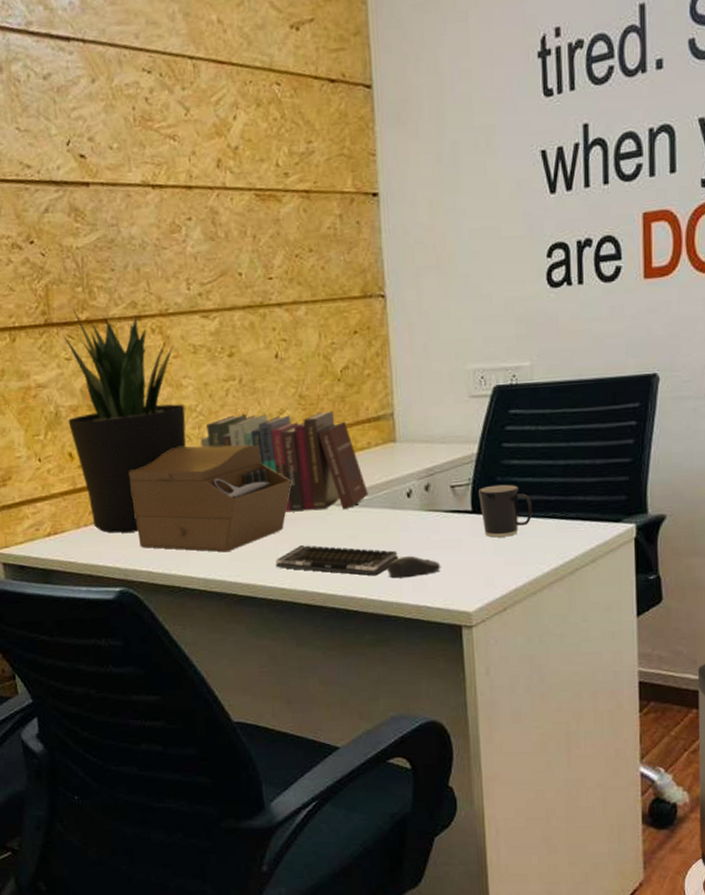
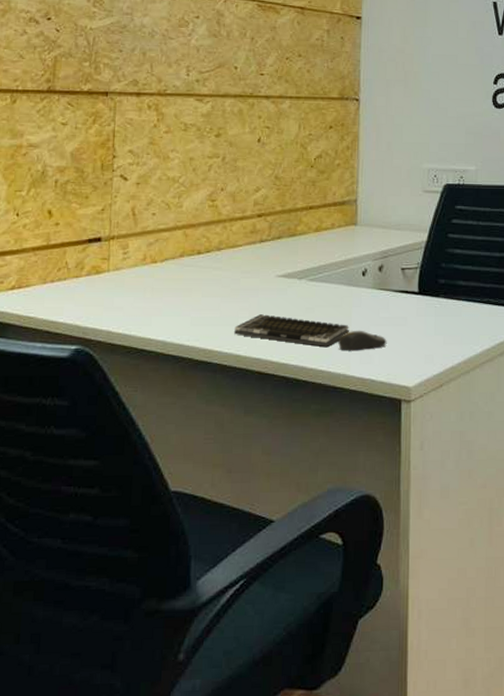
planter: present [62,309,186,533] -> none [53,80,169,291]
sewing box: present [129,445,291,552] -> none [103,214,258,317]
books: present [200,410,368,512] -> none [178,189,328,282]
mug: present [479,484,532,538] -> none [425,270,470,318]

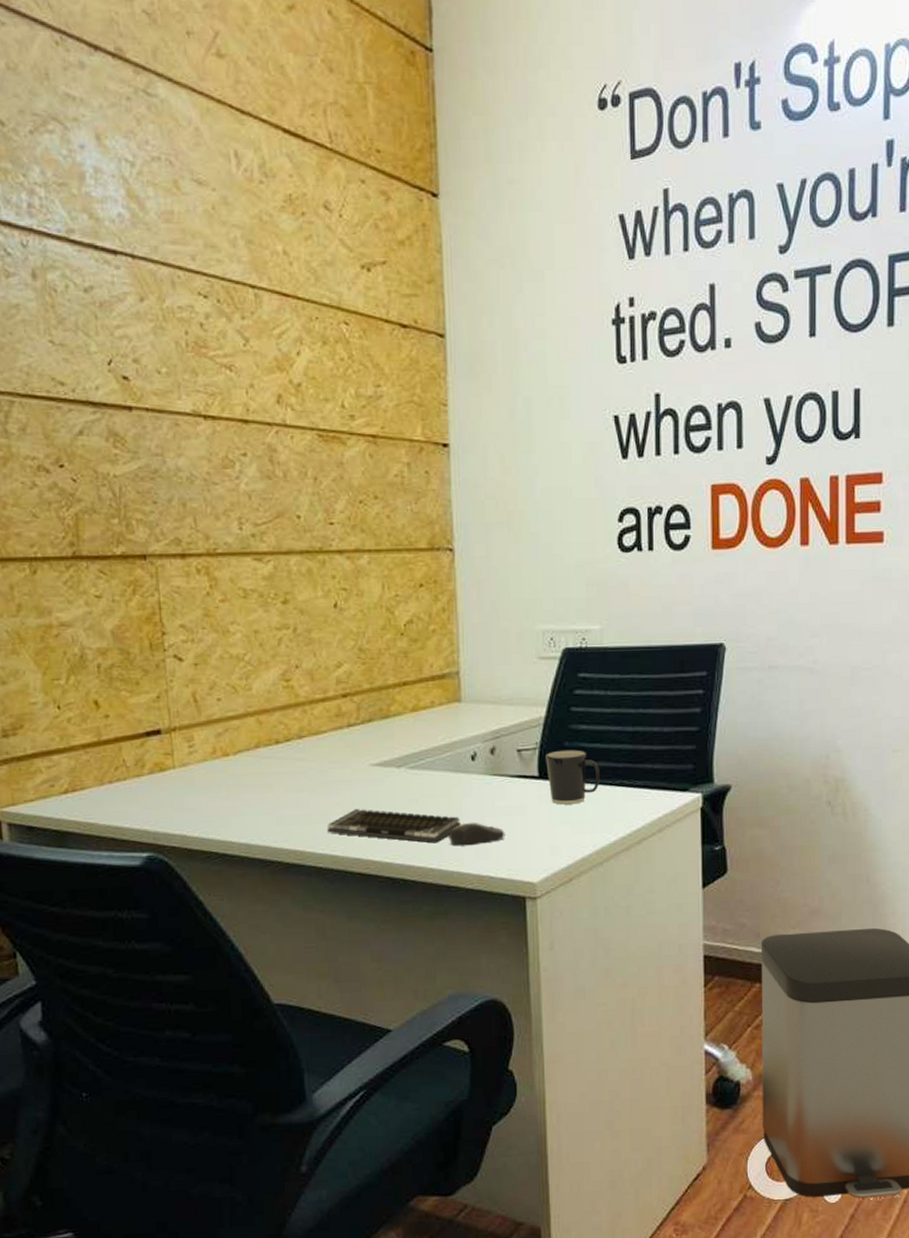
mug: none [425,270,470,318] -> present [546,749,600,805]

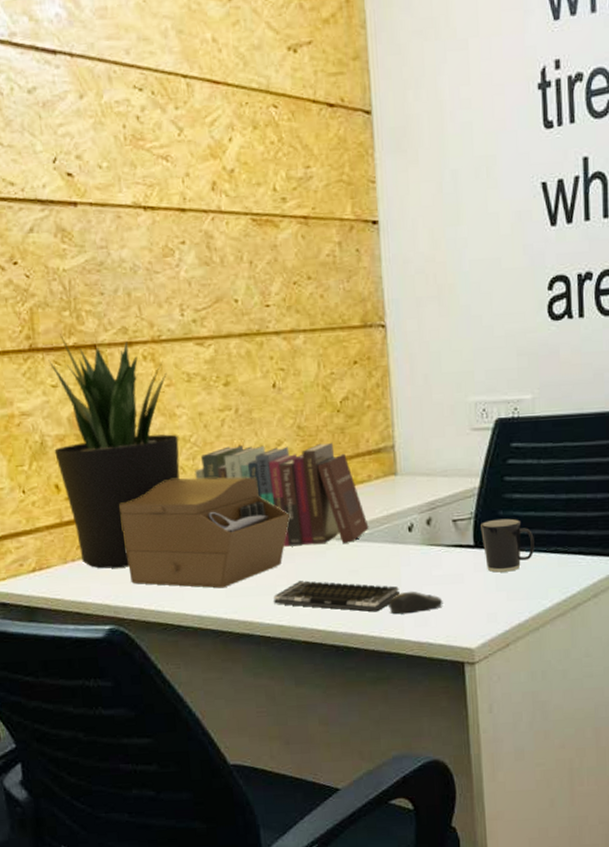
planter: none [93,542,232,792] -> present [48,334,180,569]
sewing box: none [164,698,347,815] -> present [119,477,290,588]
books: none [247,666,430,773] -> present [195,442,369,547]

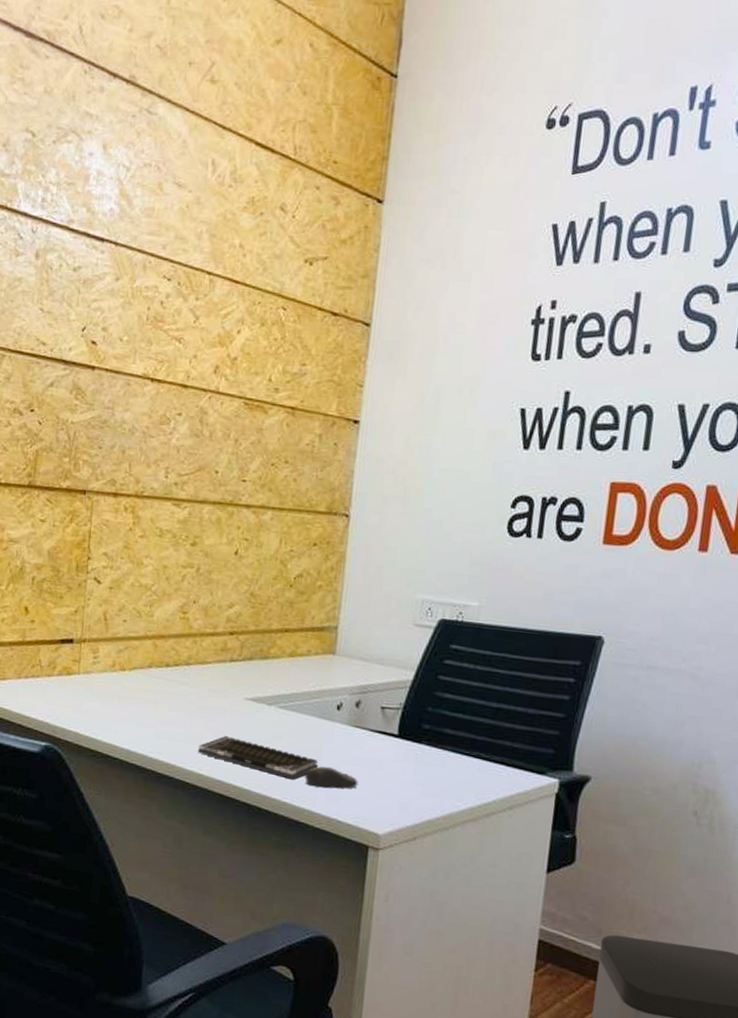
planter: present [48,334,180,569] -> none [30,476,143,693]
sewing box: present [119,477,290,588] -> none [73,620,228,729]
books: present [195,442,369,547] -> none [149,600,300,710]
mug: present [481,518,535,573] -> none [406,713,459,768]

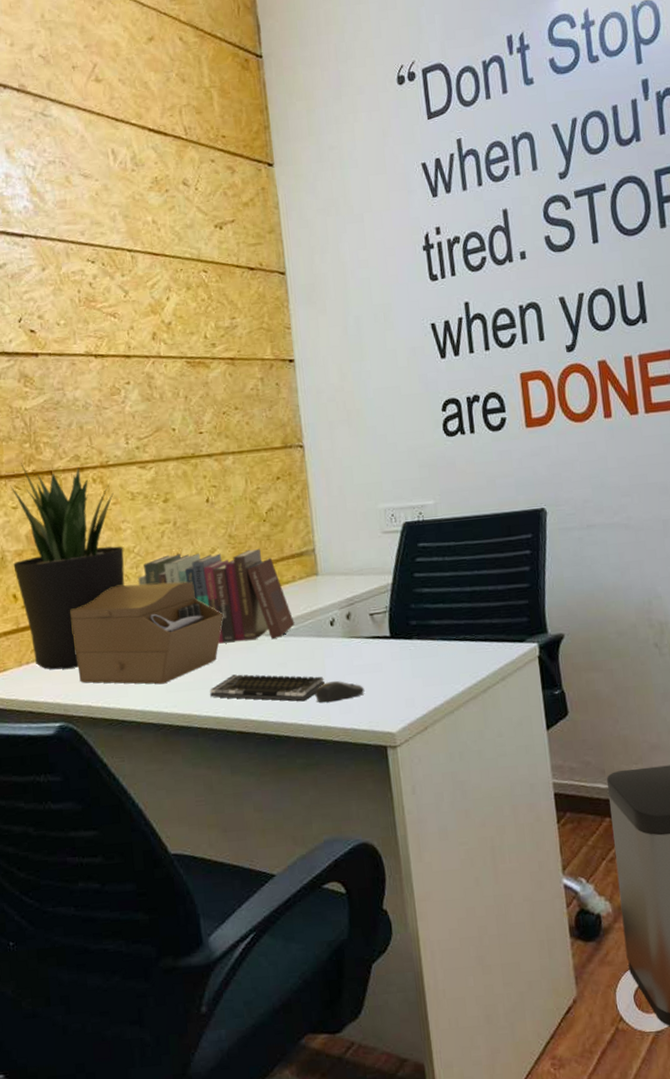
planter: none [30,476,143,693] -> present [10,463,125,670]
sewing box: none [73,620,228,729] -> present [70,582,223,684]
books: none [149,600,300,710] -> present [138,548,295,644]

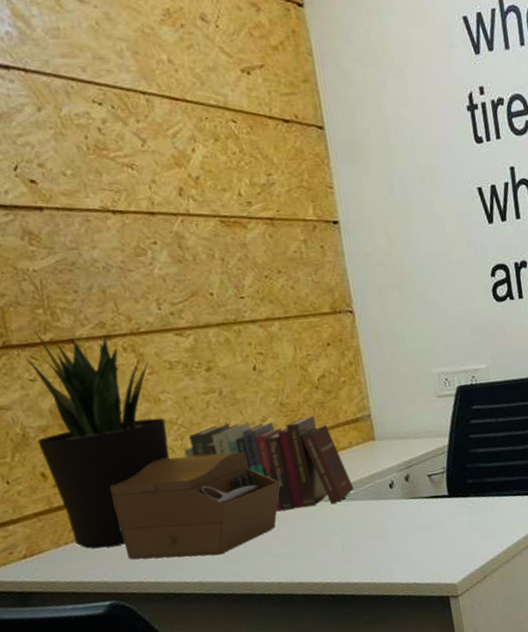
computer keyboard: present [209,674,326,702] -> none [270,537,388,565]
computer mouse: present [315,680,365,702] -> none [377,539,426,561]

